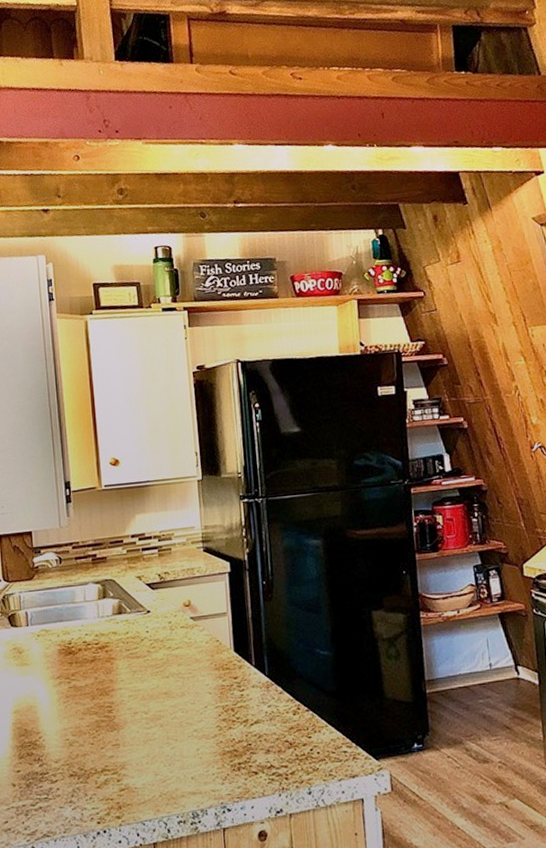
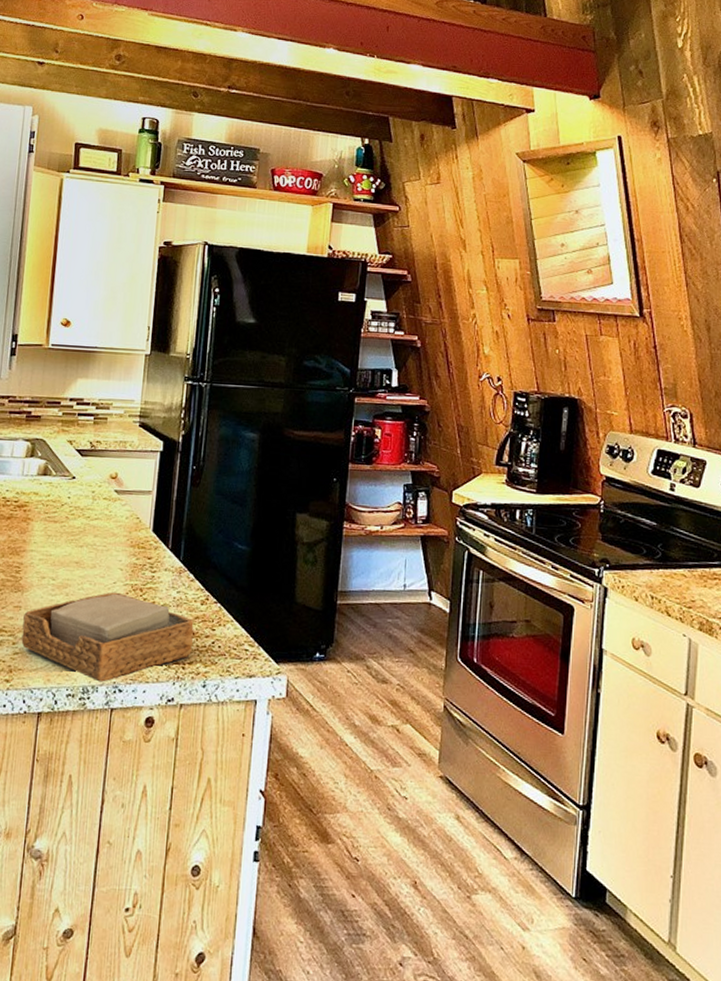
napkin holder: none [123,715,292,805] -> present [21,592,194,682]

